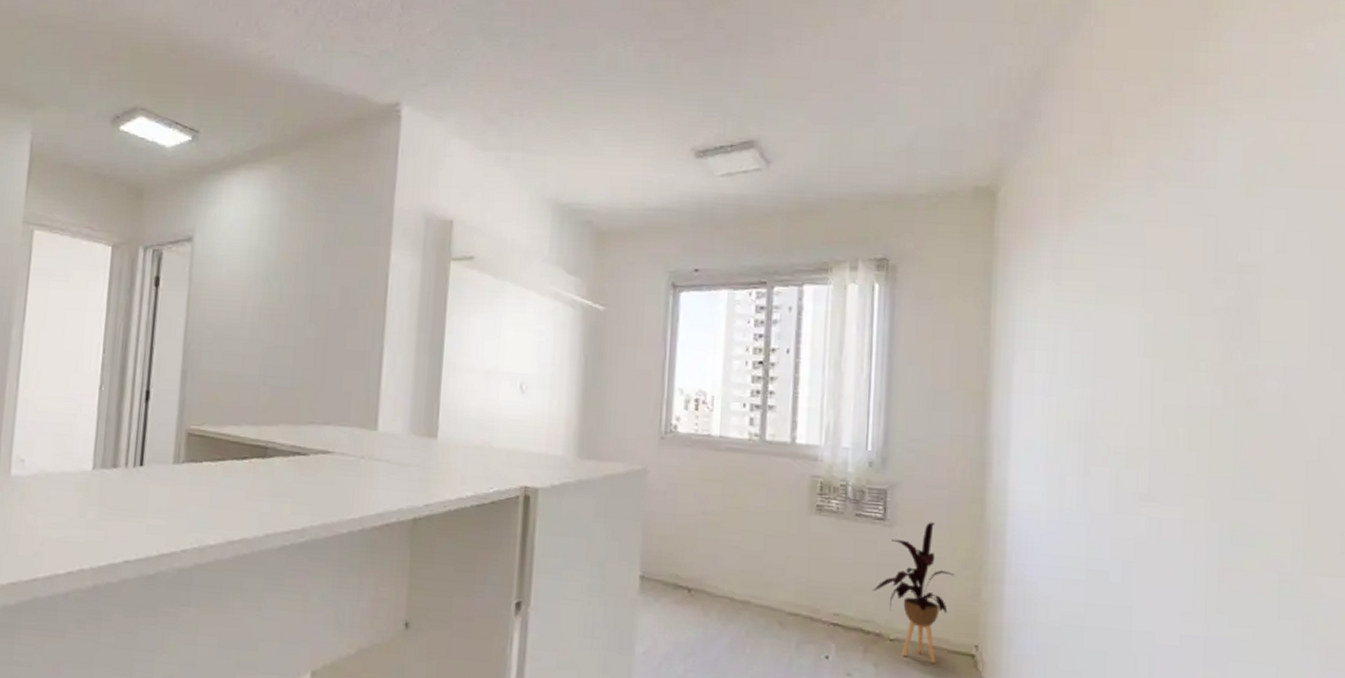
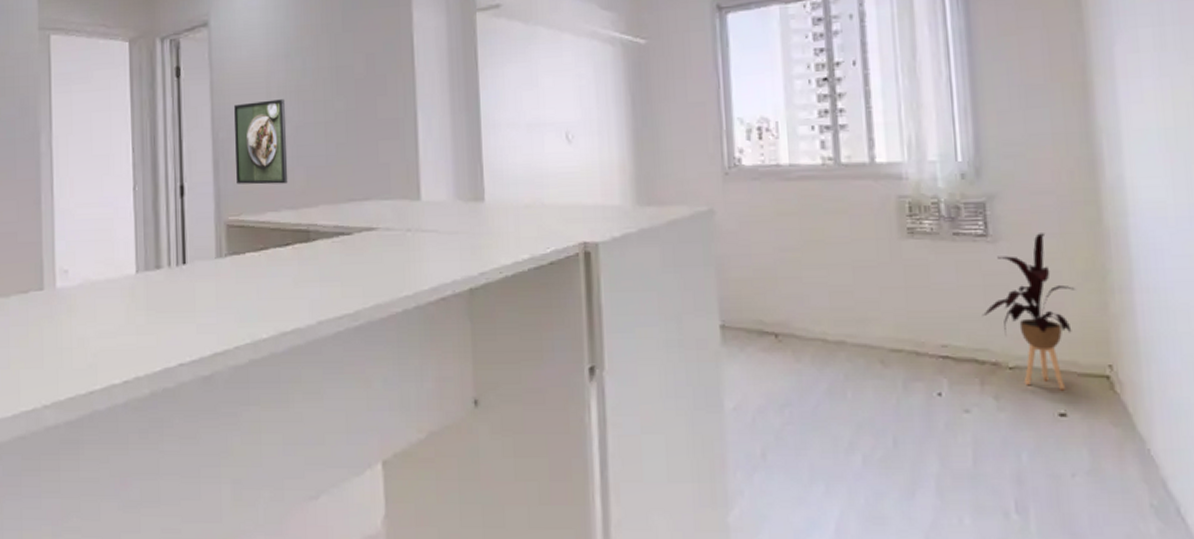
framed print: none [202,319,259,400] -> present [234,99,288,185]

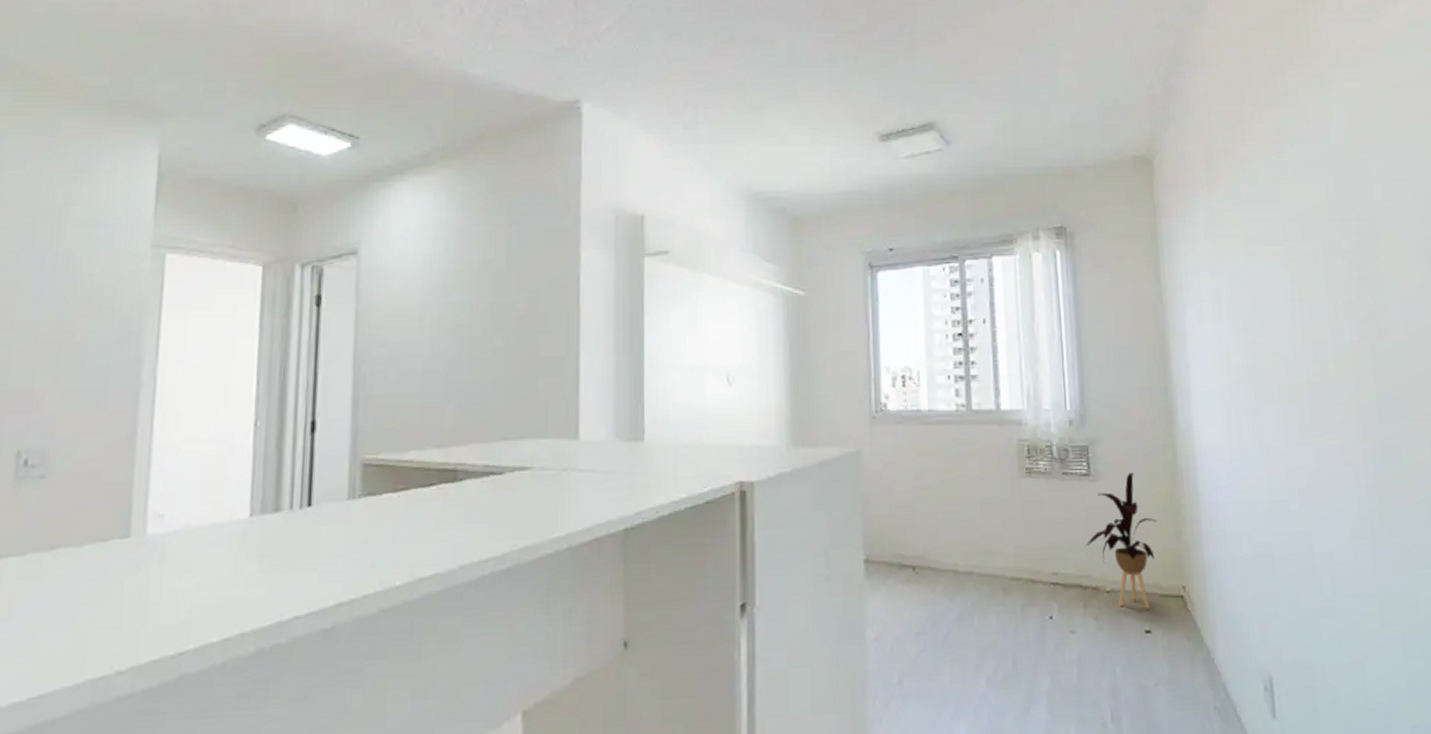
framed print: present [234,99,288,185] -> none [378,333,440,422]

